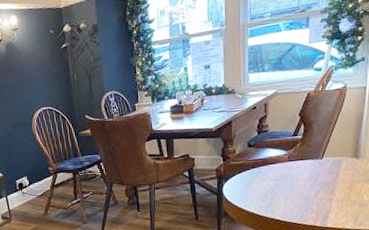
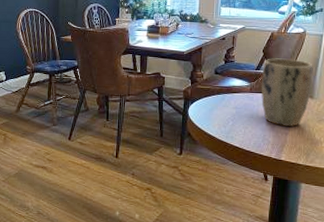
plant pot: none [299,118,357,192] -> present [261,58,313,126]

